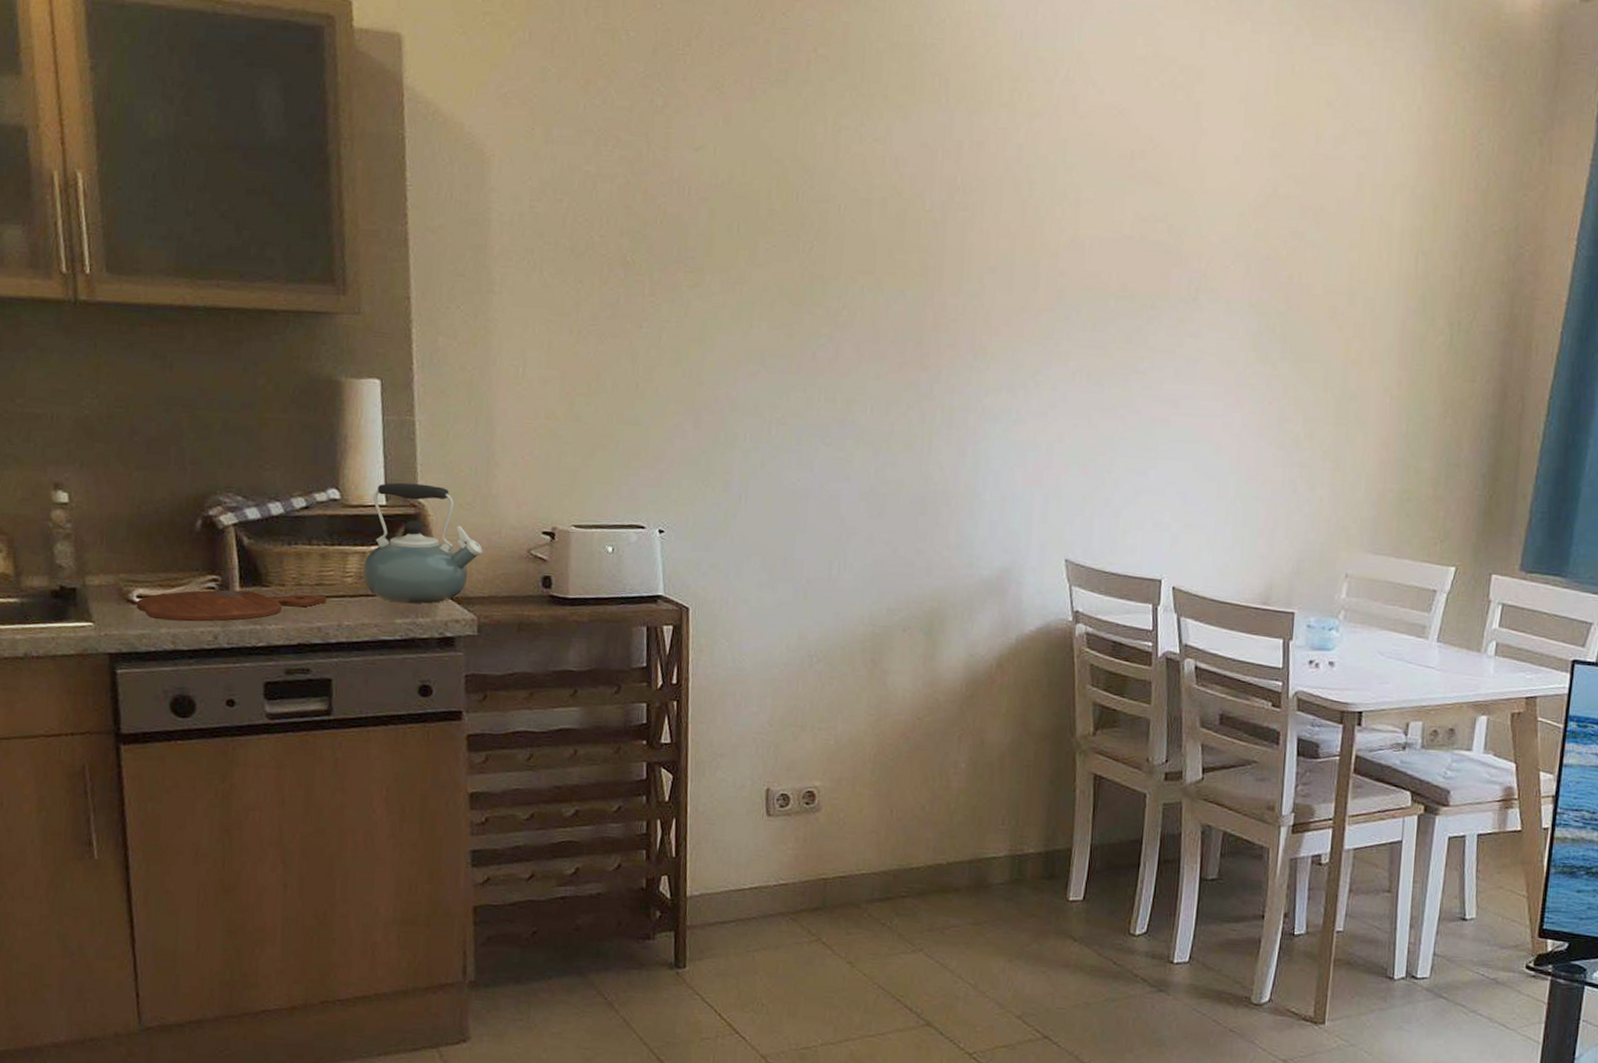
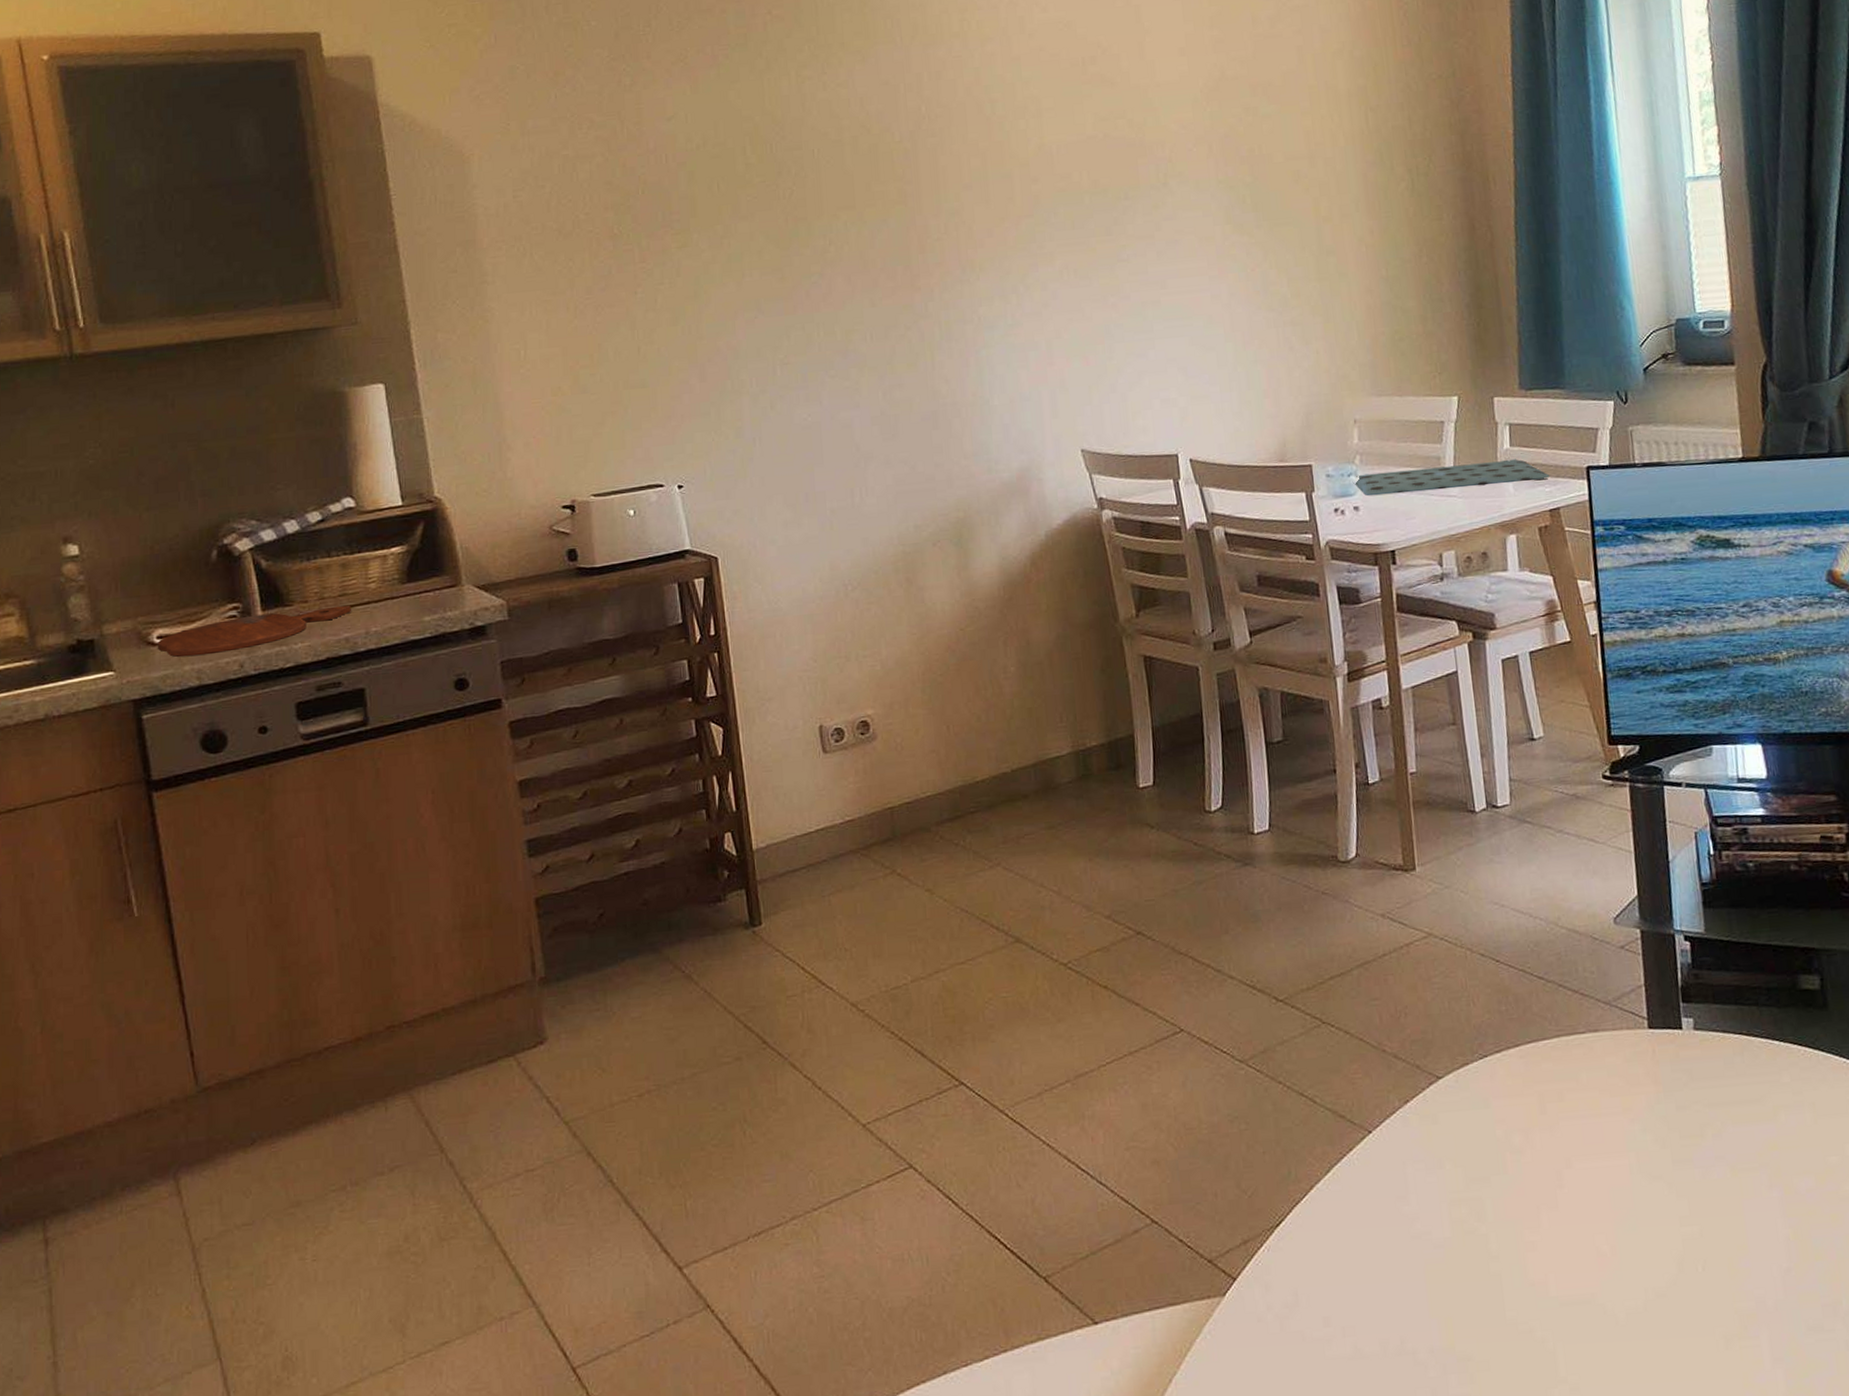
kettle: present [362,482,483,604] -> none [385,478,505,600]
placemat: none [1332,630,1534,665] -> present [1352,459,1550,497]

